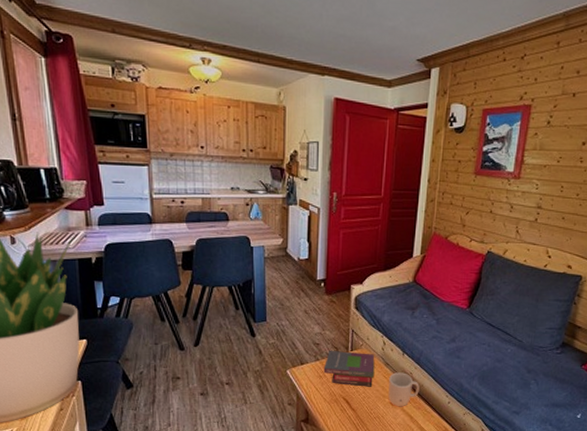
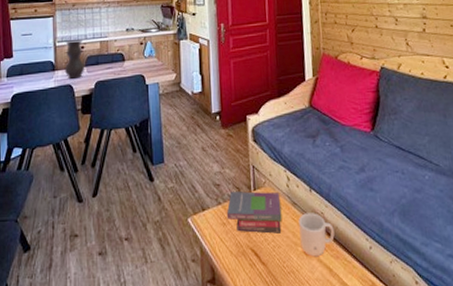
vase: none [162,193,186,234] -> present [64,39,85,79]

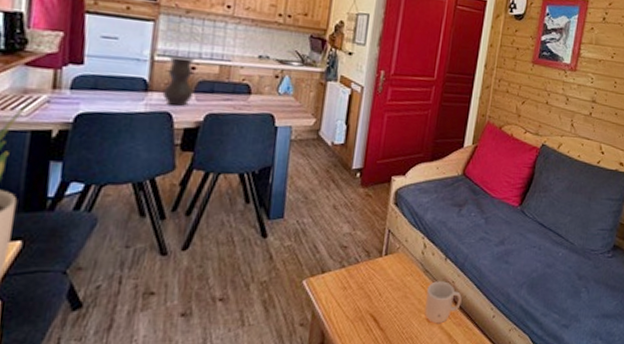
books: present [226,191,282,234] -> none [349,255,413,300]

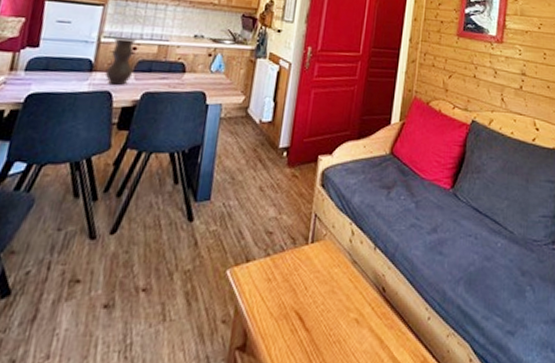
mug: present [424,281,462,324] -> none [353,274,393,326]

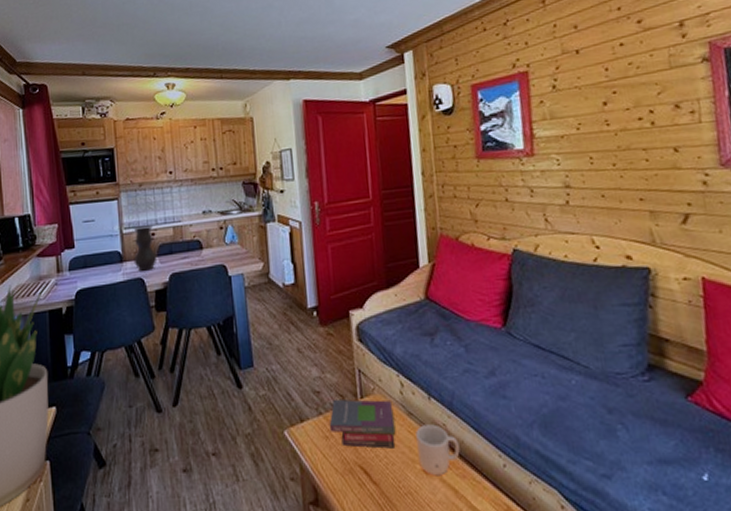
books: none [273,243,341,295] -> present [329,399,396,449]
mug: none [353,274,393,326] -> present [415,424,460,476]

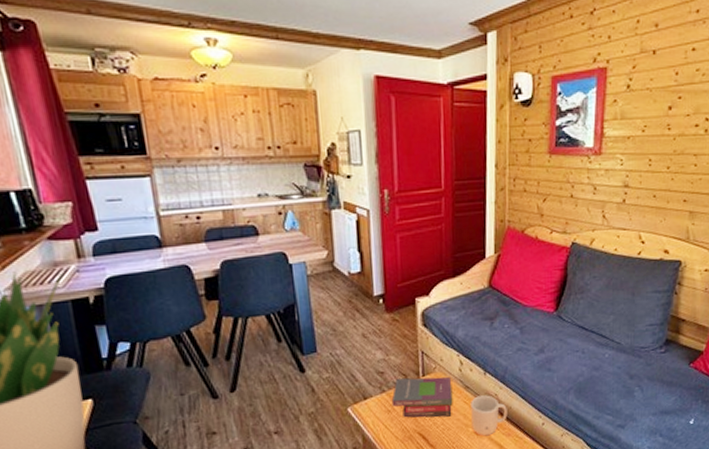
vase: present [133,225,158,271] -> none [173,207,205,258]

